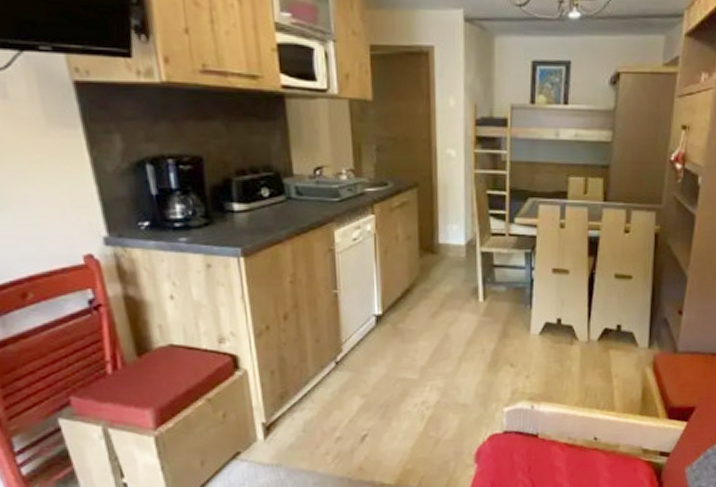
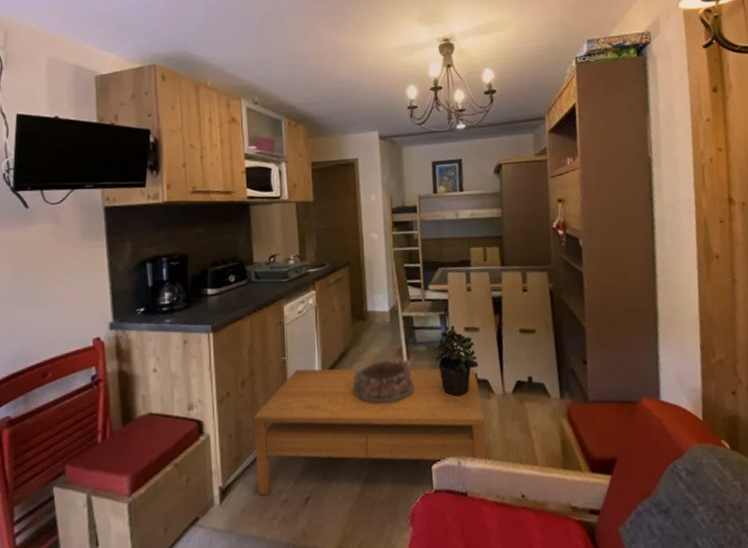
coffee table: none [298,304,565,433] -> present [252,368,487,496]
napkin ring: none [418,297,490,345] -> present [352,357,415,404]
potted plant: none [514,266,564,342] -> present [433,326,479,397]

